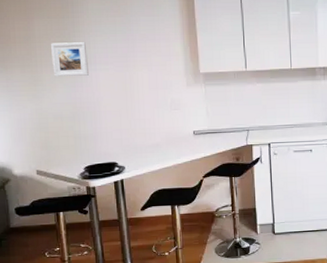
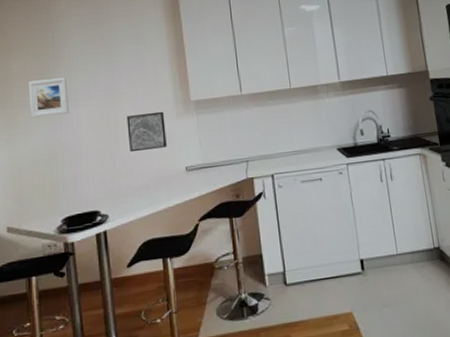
wall art: none [141,80,177,115] -> present [126,111,167,153]

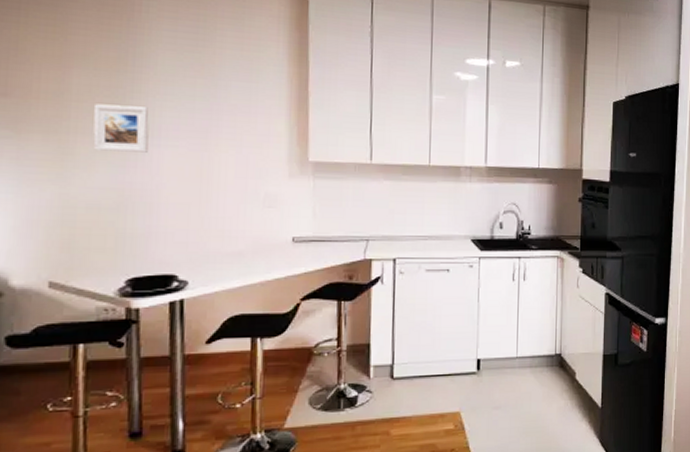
wall art: present [126,111,167,153] -> none [223,167,274,212]

